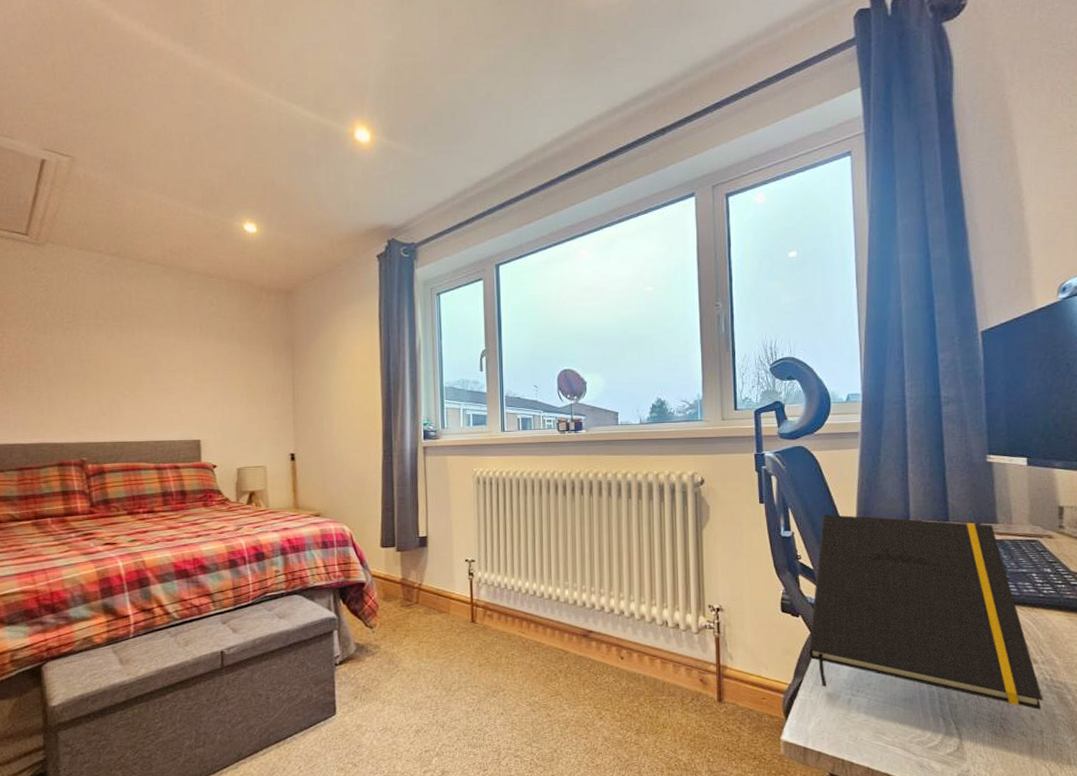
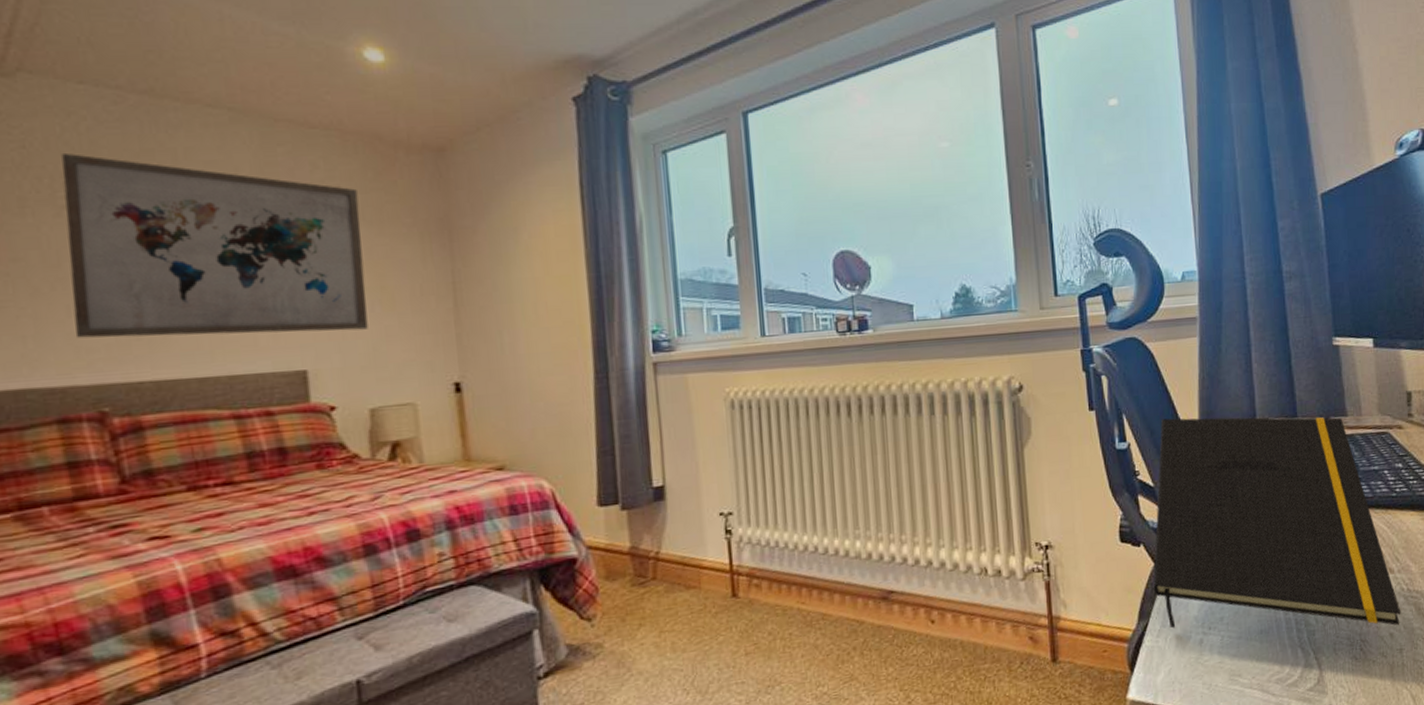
wall art: none [67,293,239,415] -> present [62,152,368,338]

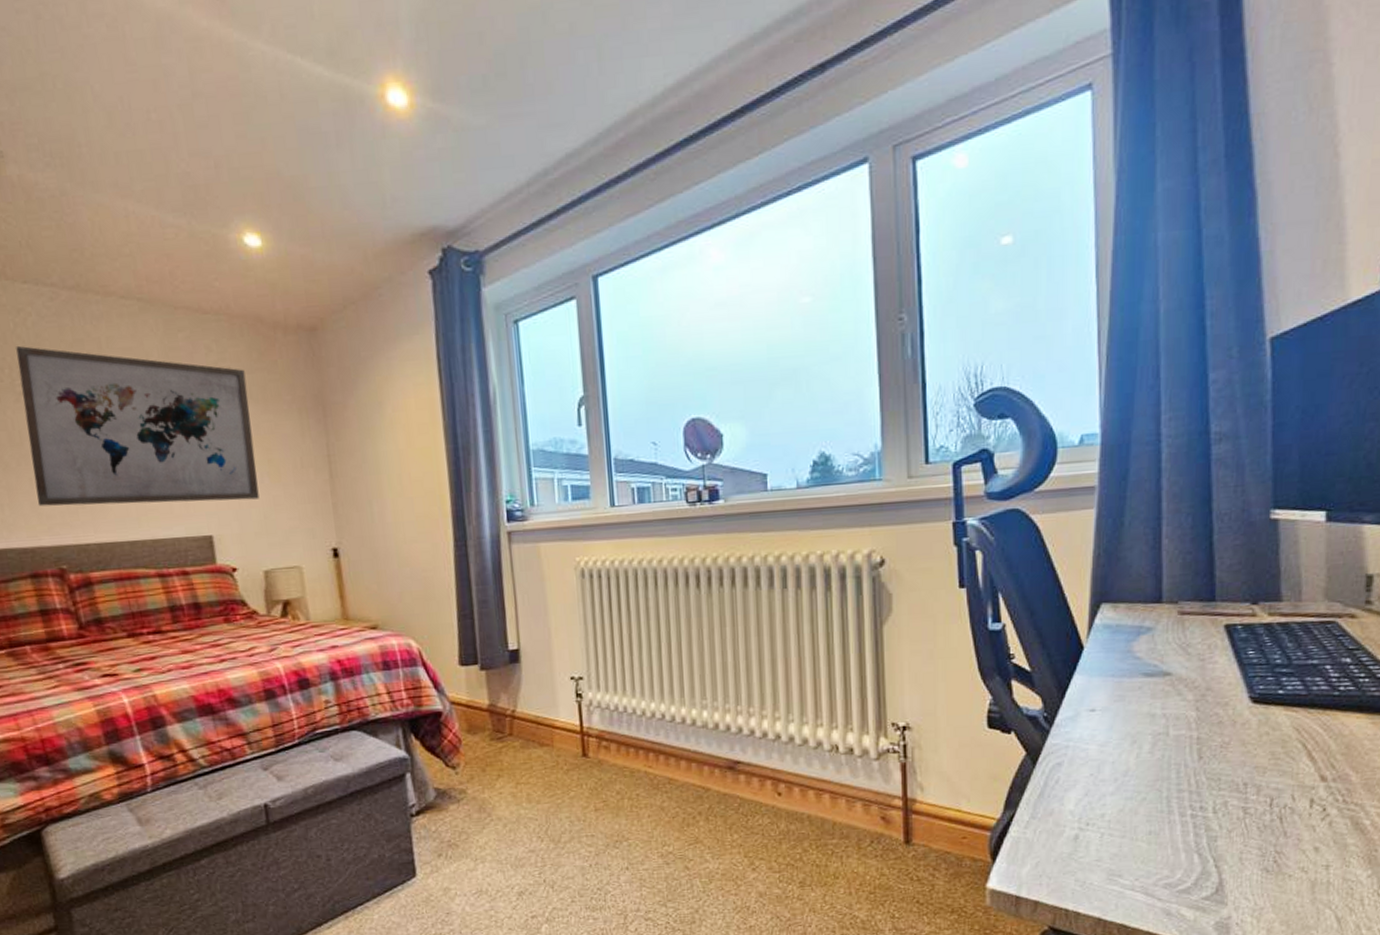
notepad: present [1153,417,1401,629] -> none [1023,598,1332,840]

